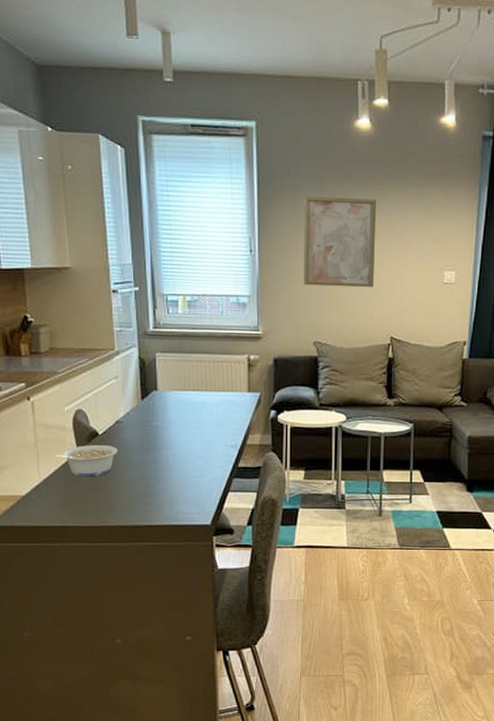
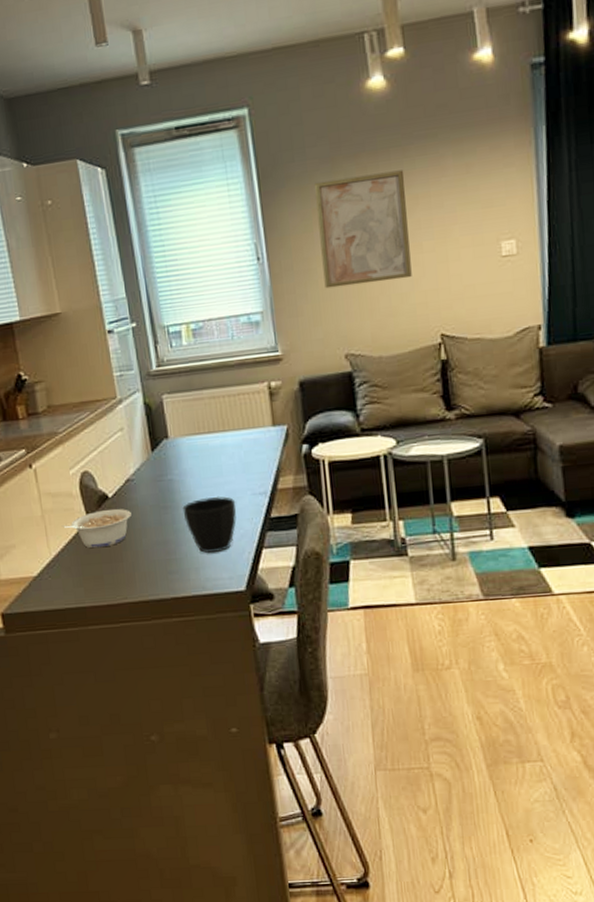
cup: none [164,444,210,491] -> present [182,496,237,554]

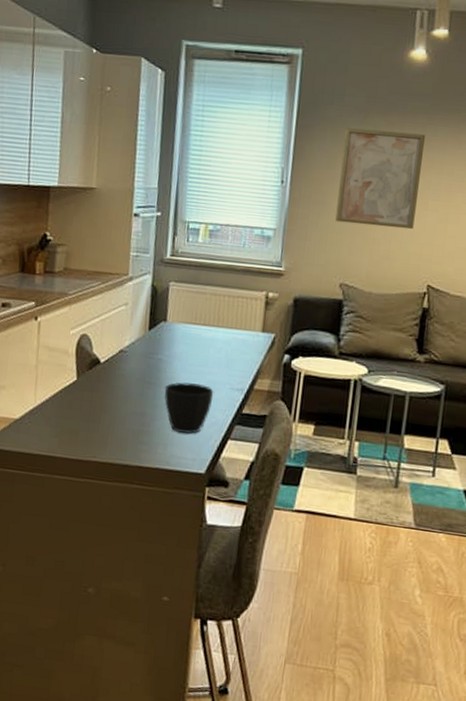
legume: present [62,508,131,548] -> none [52,372,118,407]

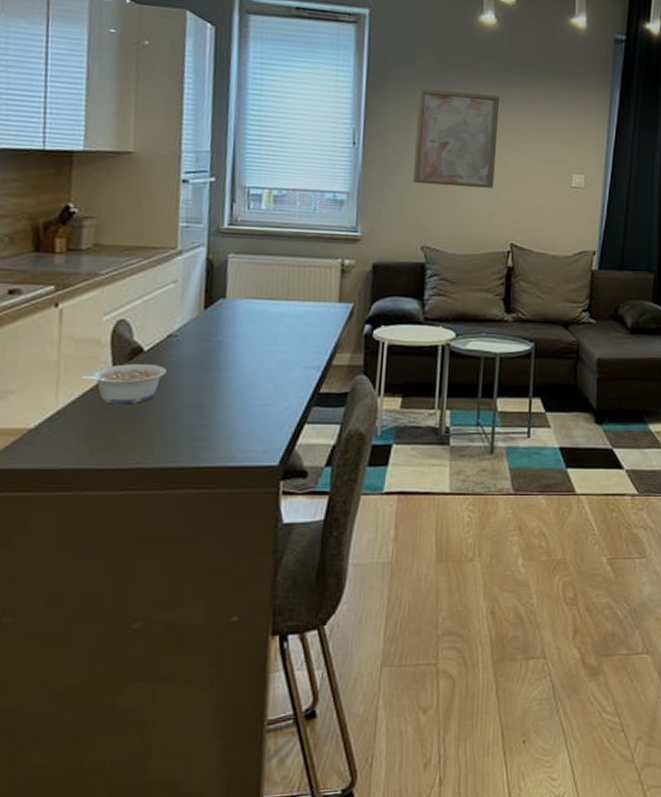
legume: none [52,372,118,407] -> present [79,363,167,405]
cup: present [164,382,214,434] -> none [226,364,286,423]

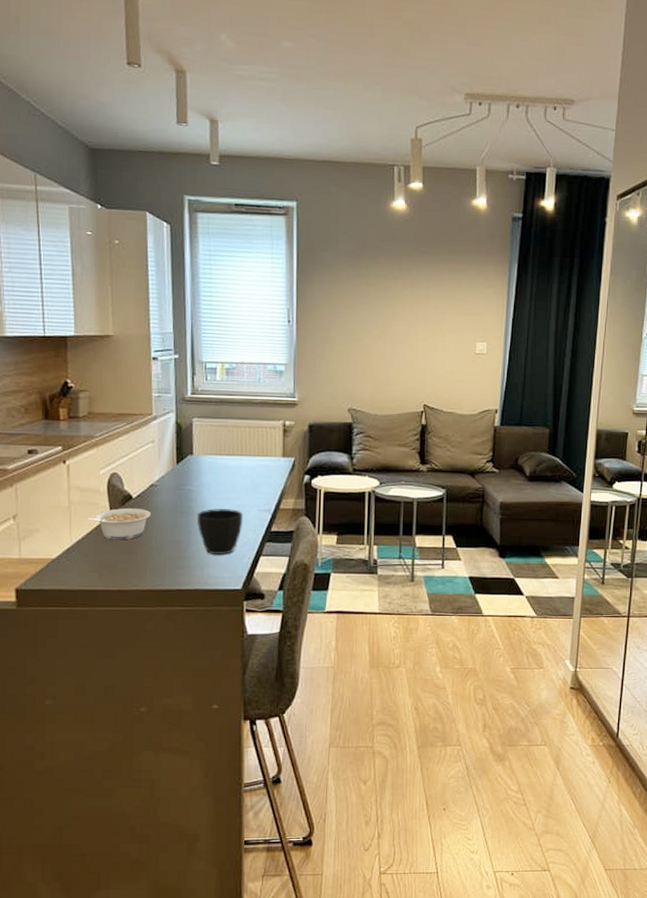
cup: none [226,364,286,423] -> present [197,508,243,555]
wall art: present [413,88,500,189] -> none [339,270,412,358]

